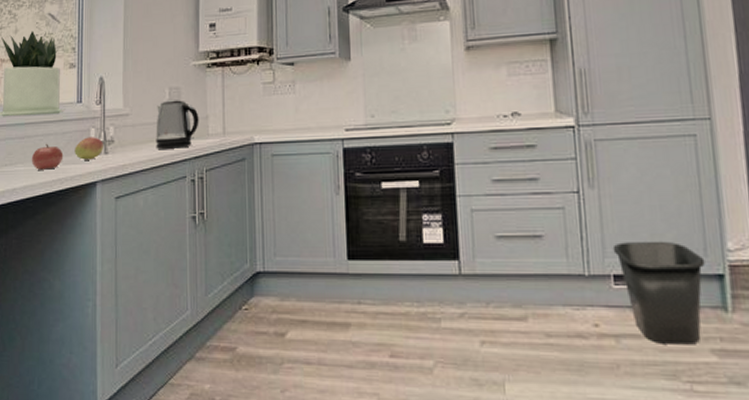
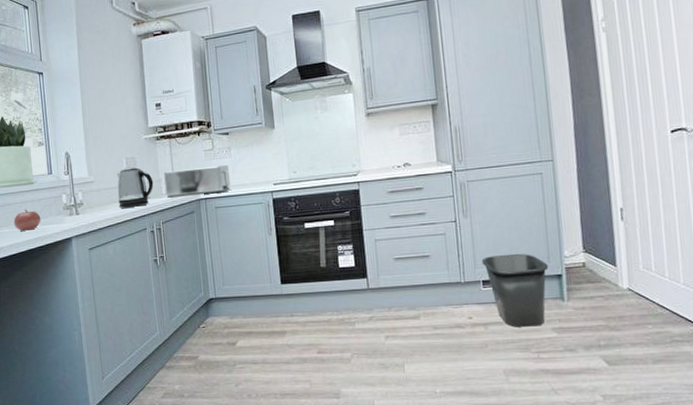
fruit: present [75,137,103,160] -> none [50,201,75,221]
toaster: none [213,102,293,141] -> present [164,164,231,199]

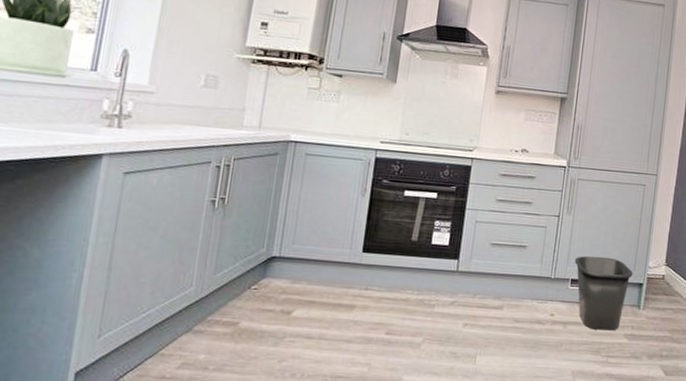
fruit: present [13,209,41,231] -> none [18,106,64,135]
kettle: present [117,167,154,208] -> none [181,86,236,135]
toaster: present [164,164,231,199] -> none [247,101,333,139]

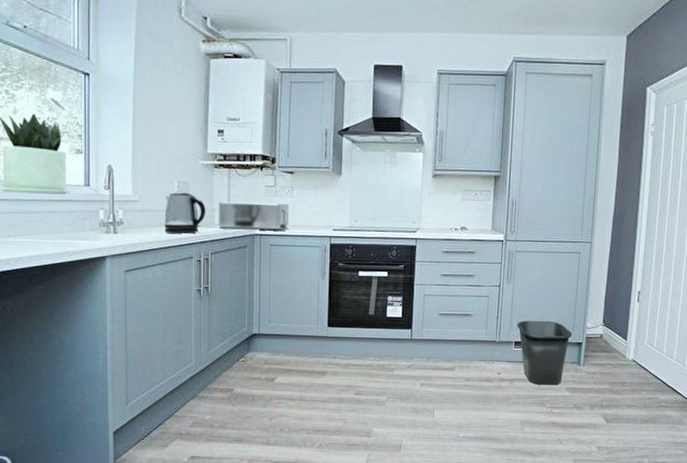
kettle: none [181,86,236,135] -> present [164,192,206,234]
toaster: none [247,101,333,139] -> present [218,202,290,231]

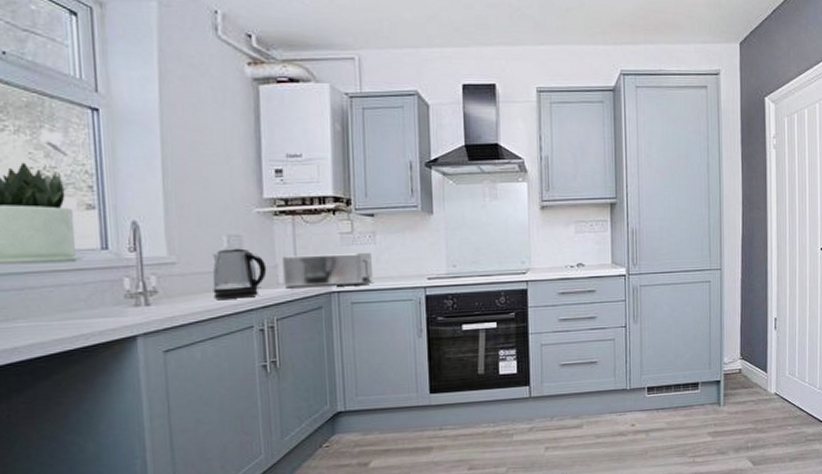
waste bin: present [516,320,572,385] -> none [648,359,709,433]

